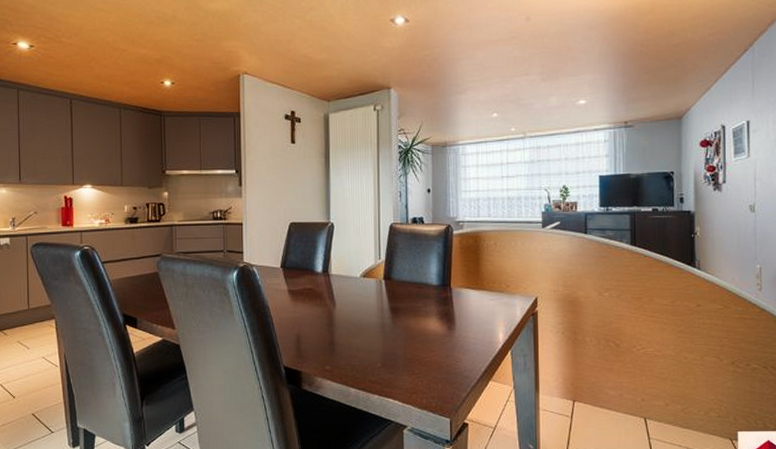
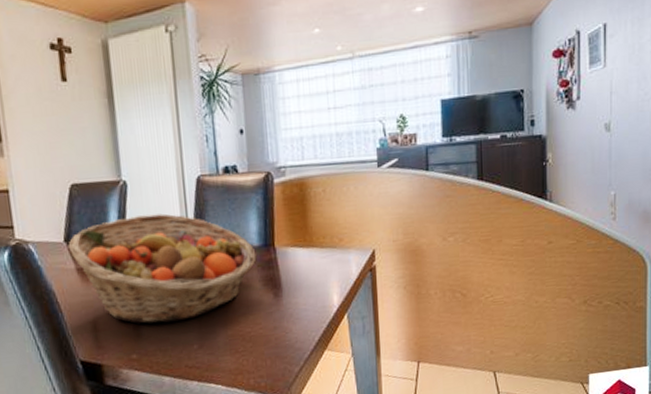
fruit basket: none [283,252,435,342] -> present [68,213,257,324]

